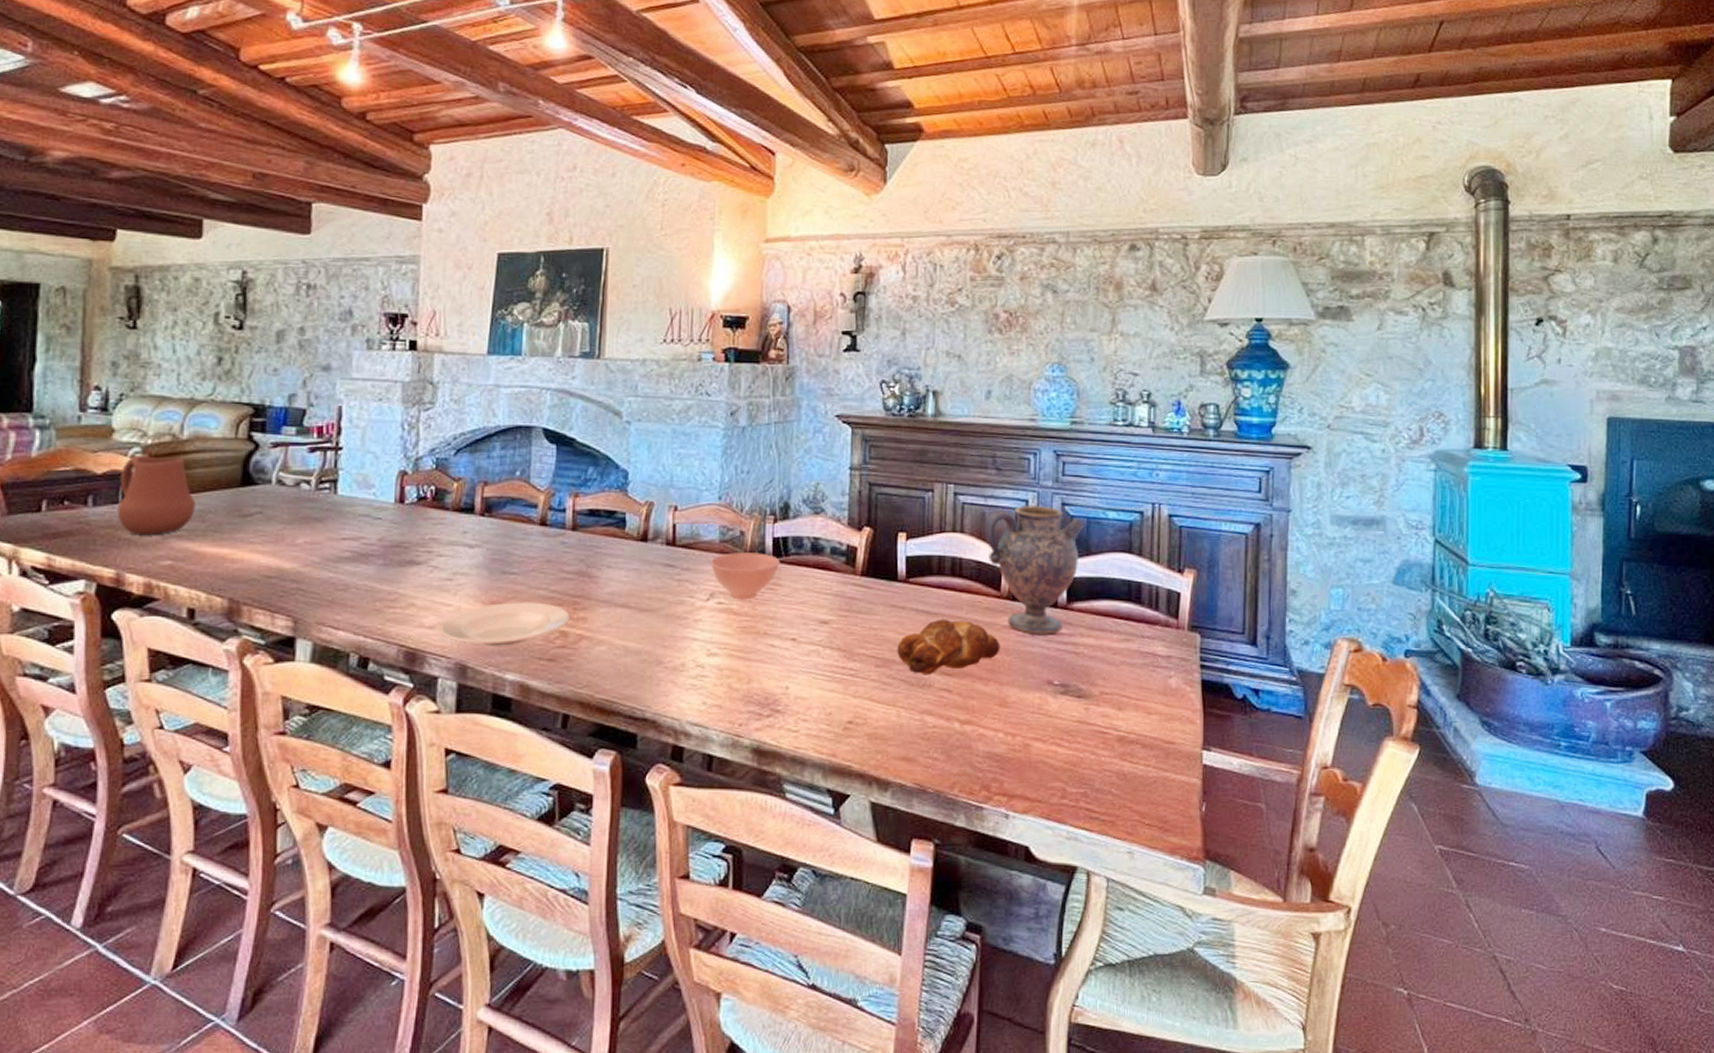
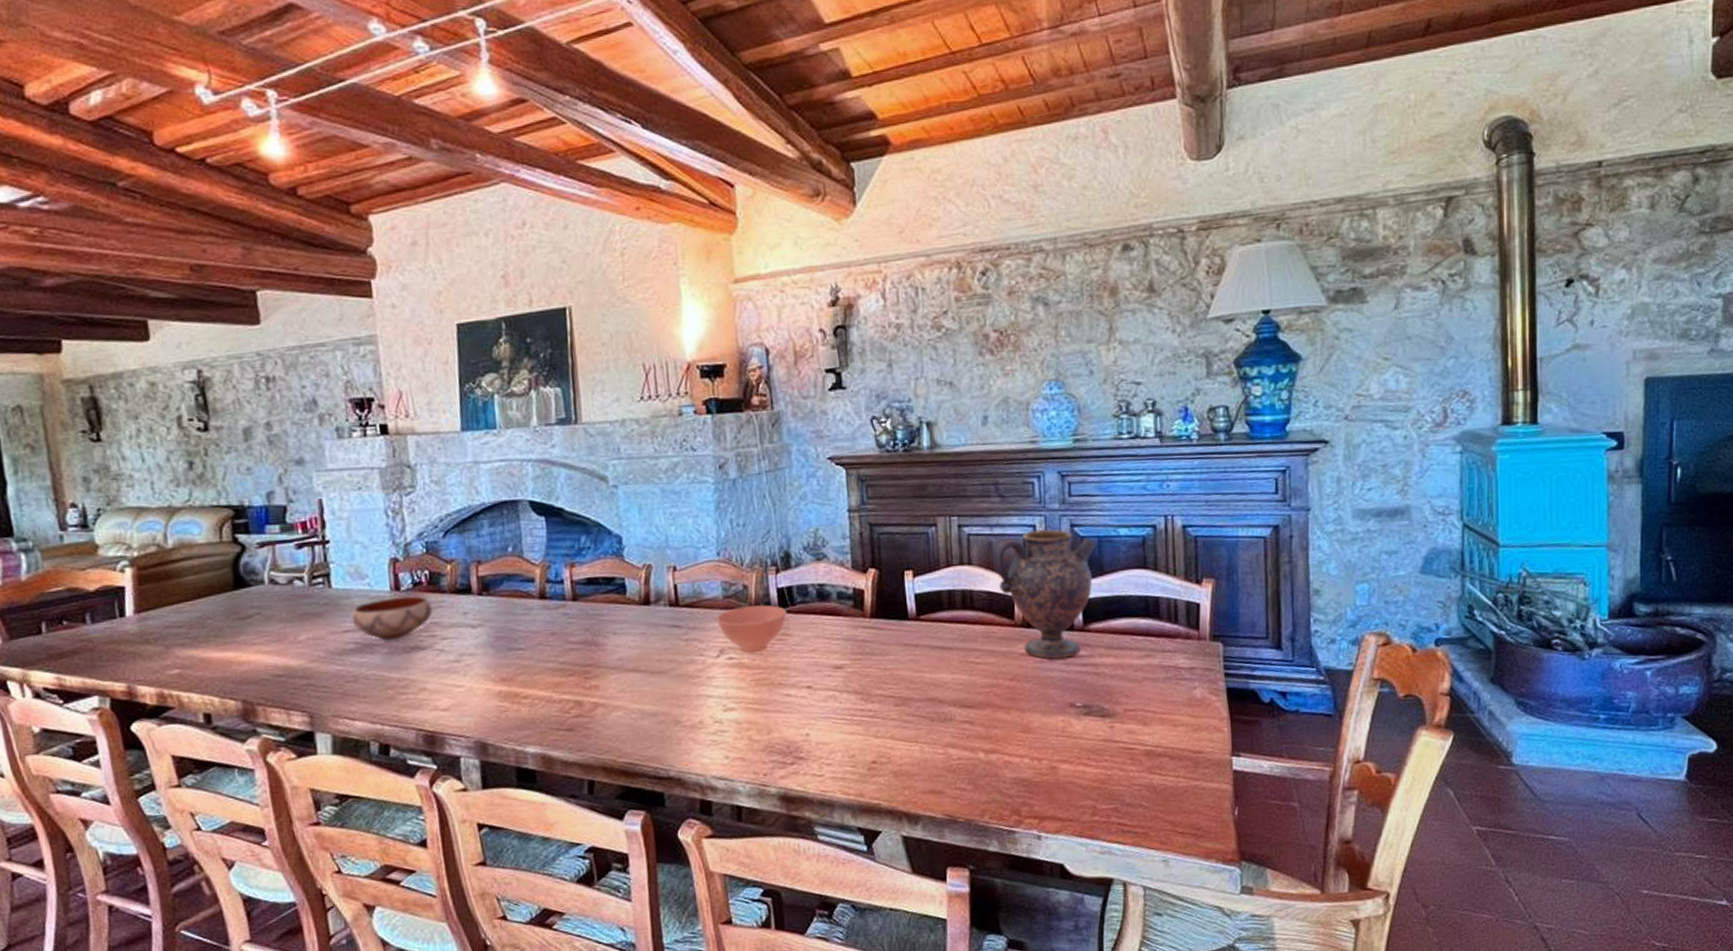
pitcher: present [117,454,195,536] -> none [112,567,193,648]
bowl: none [352,508,433,551] -> present [351,595,433,640]
plate: present [440,602,570,646] -> none [454,675,582,722]
bread loaf: present [897,619,1000,675] -> none [914,652,1019,710]

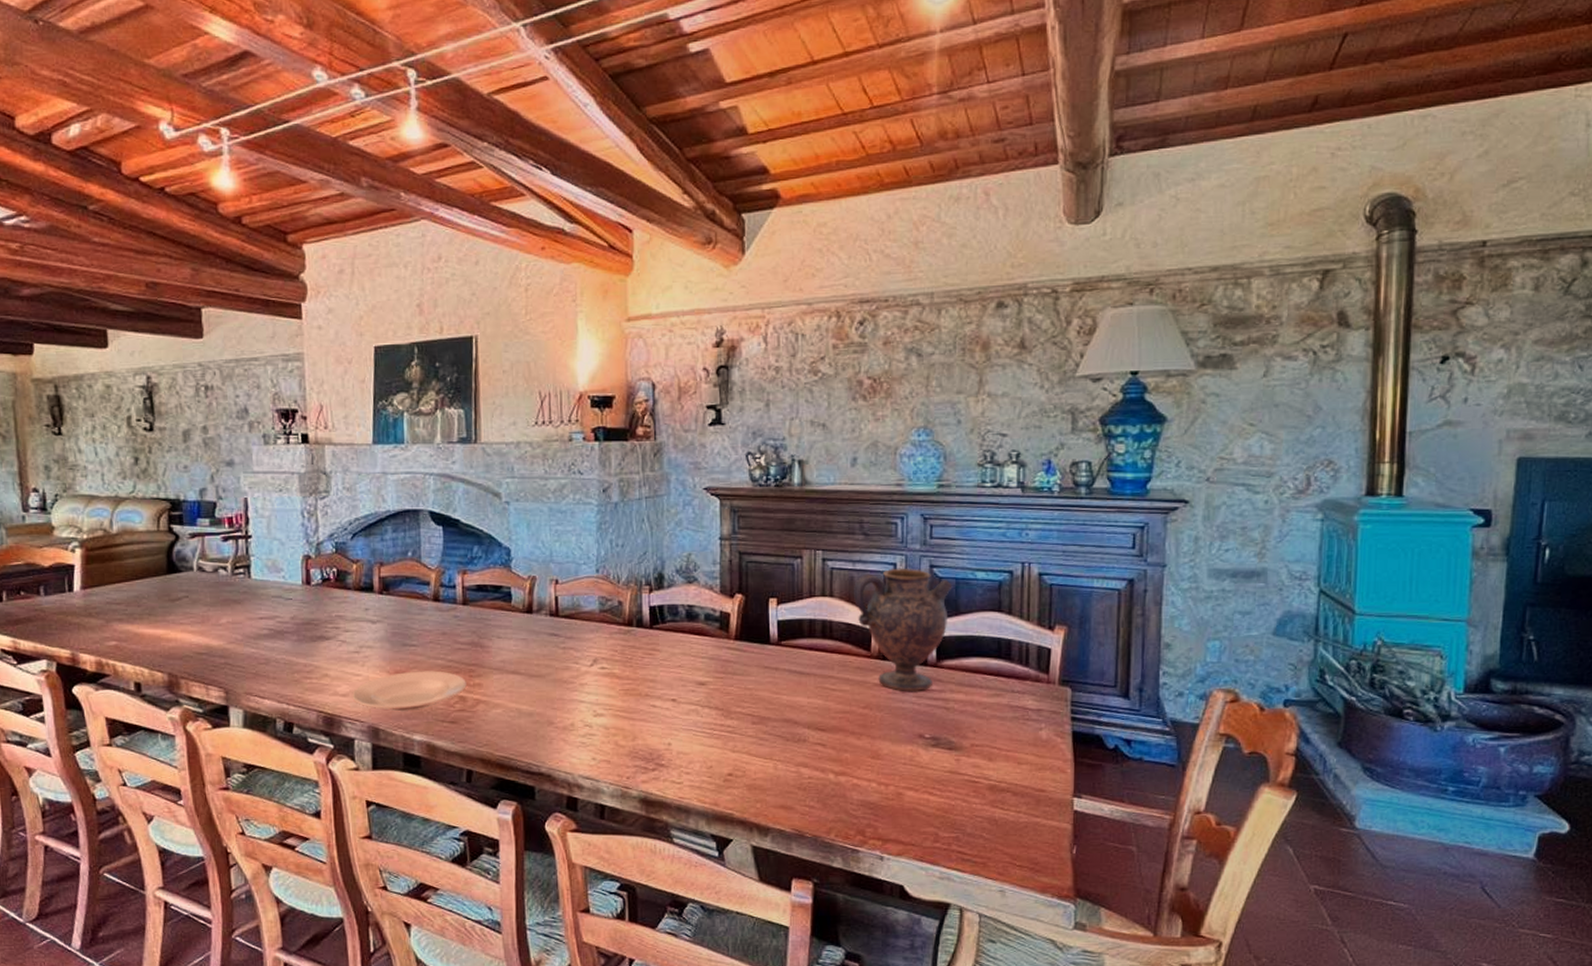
bowl: present [351,595,433,640] -> none [267,589,338,628]
plate: none [454,675,582,722] -> present [352,671,467,711]
bowl: present [716,605,788,654] -> none [592,621,658,665]

